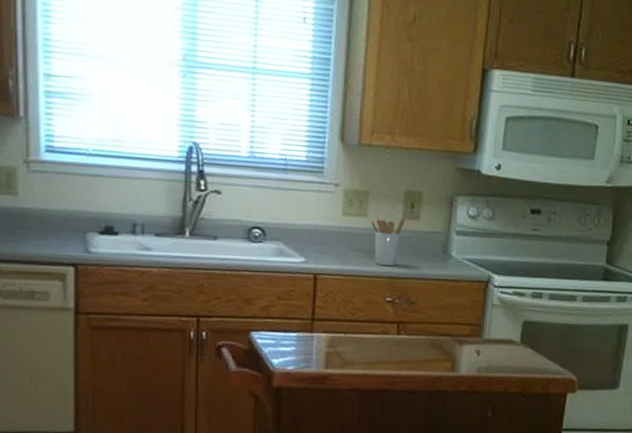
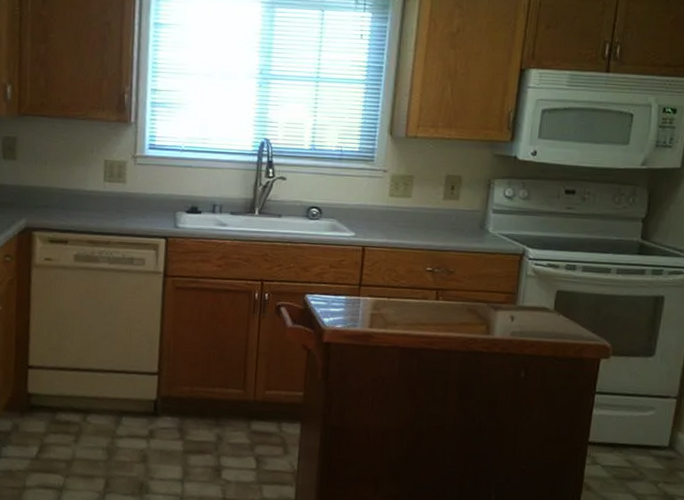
utensil holder: present [371,217,405,266] -> none [414,198,445,240]

